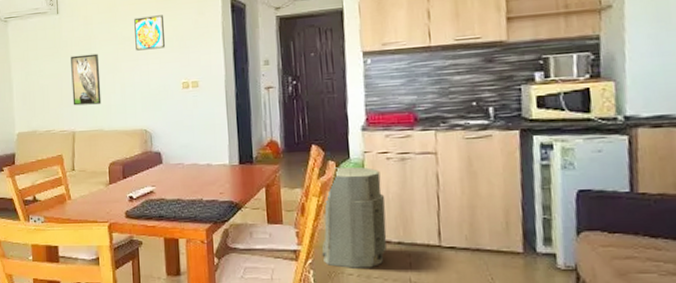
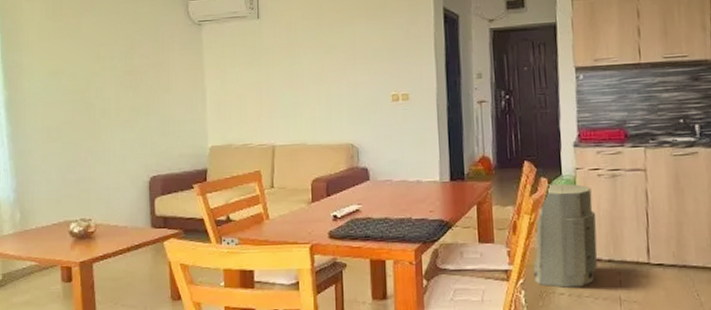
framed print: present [71,53,102,106] -> none [272,62,305,118]
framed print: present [134,15,165,51] -> none [342,23,374,60]

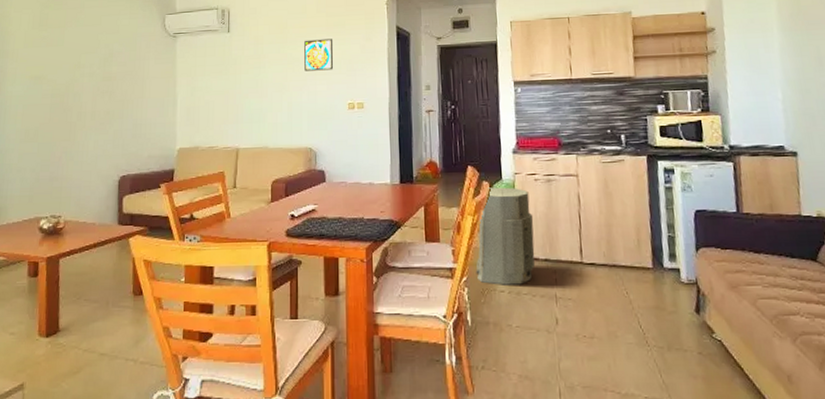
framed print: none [342,23,374,60] -> present [304,39,333,71]

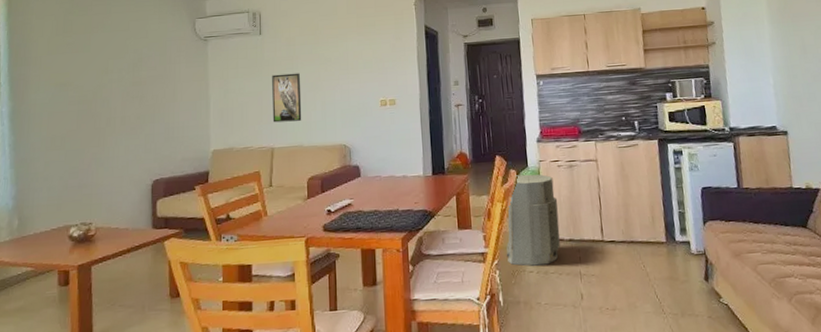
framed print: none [238,72,268,123] -> present [272,73,302,123]
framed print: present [304,39,333,71] -> none [336,39,364,71]

